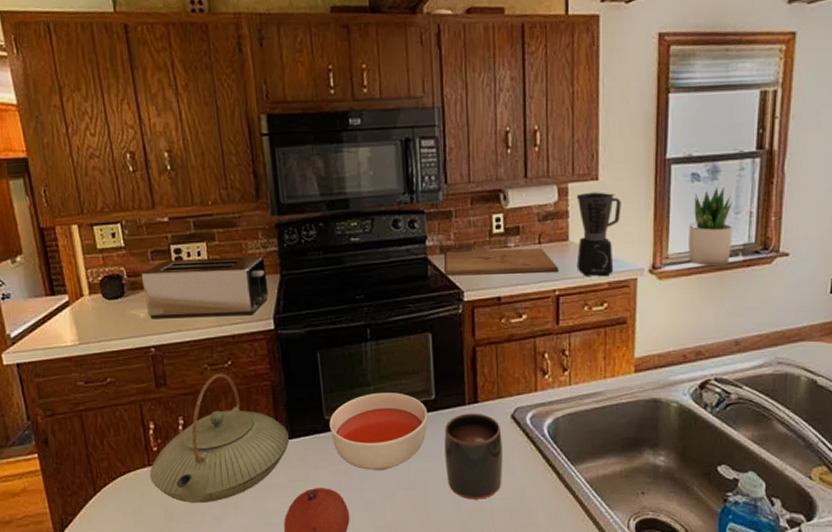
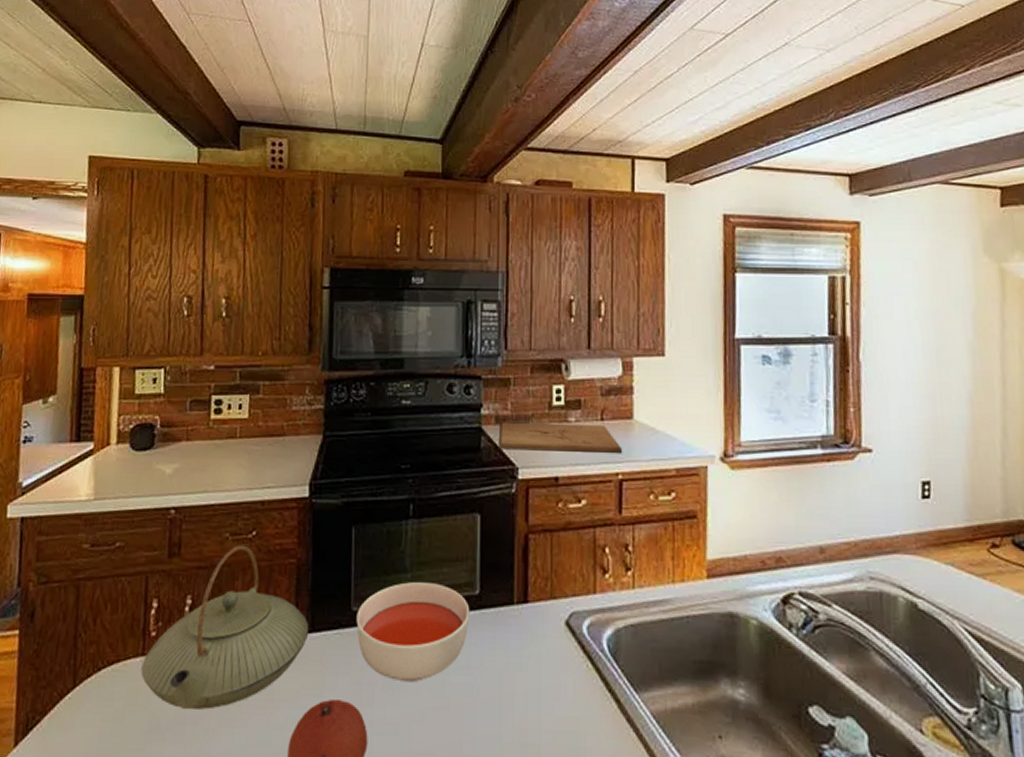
toaster: present [141,256,269,319] -> none [174,411,309,480]
mug: present [444,413,503,500] -> none [486,615,554,731]
blender: present [576,192,621,276] -> none [641,368,689,461]
planter: present [688,188,732,267] -> none [761,372,810,459]

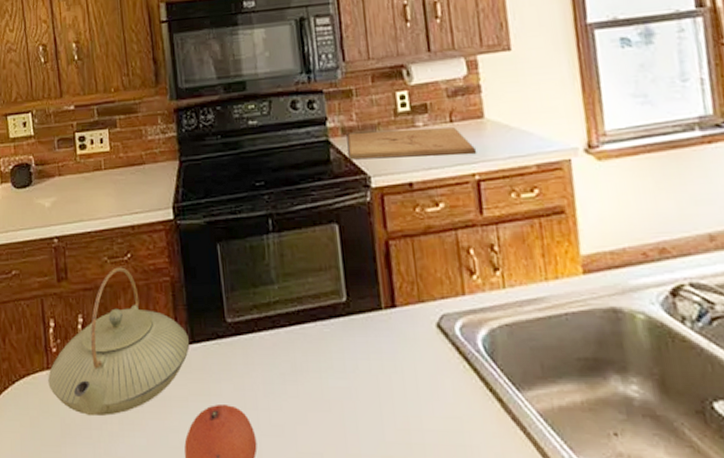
bowl: present [356,582,470,683] -> none [231,293,340,387]

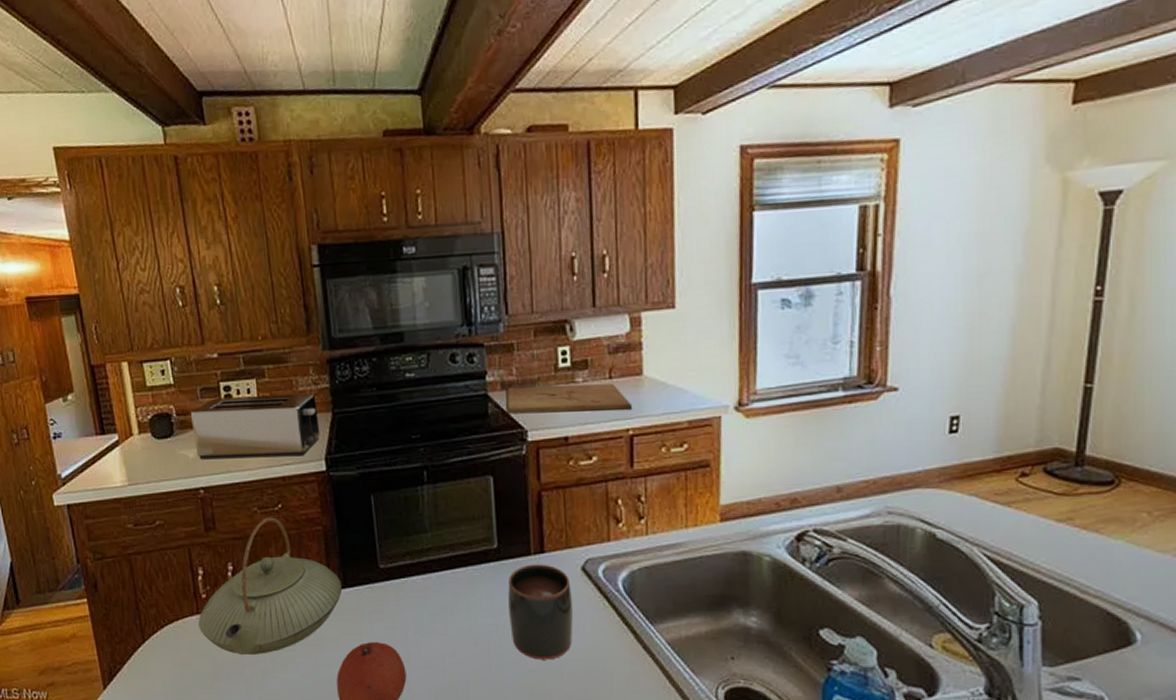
toaster: none [47,142,168,209] -> present [190,393,320,460]
mug: none [359,319,433,430] -> present [507,564,573,660]

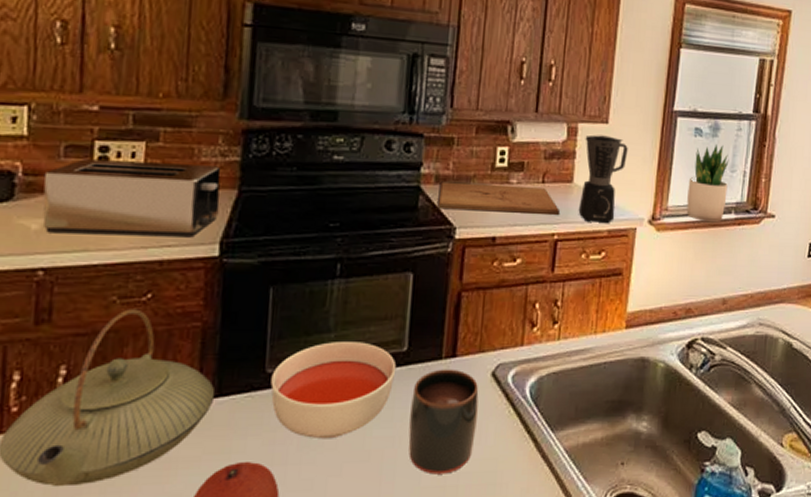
bowl: none [384,540,490,625] -> present [270,342,397,439]
blender: none [650,321,702,414] -> present [578,134,628,223]
planter: none [779,314,831,403] -> present [686,145,729,223]

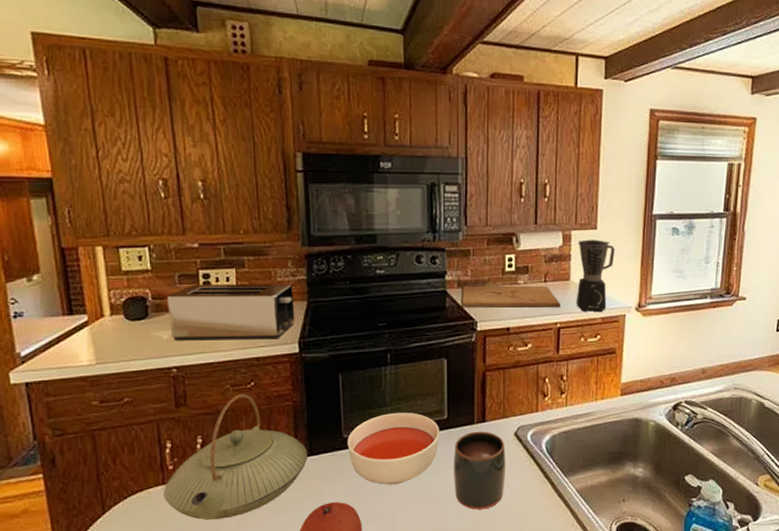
planter: present [686,145,729,223] -> none [668,241,704,307]

